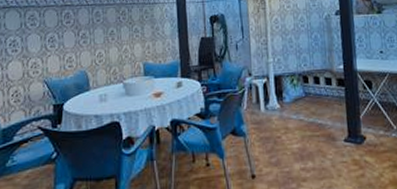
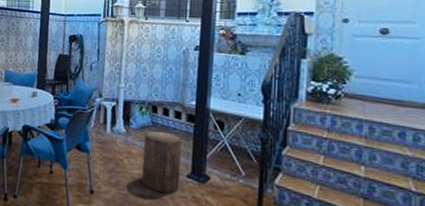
stool: none [298,100,339,163] -> present [141,130,181,194]

